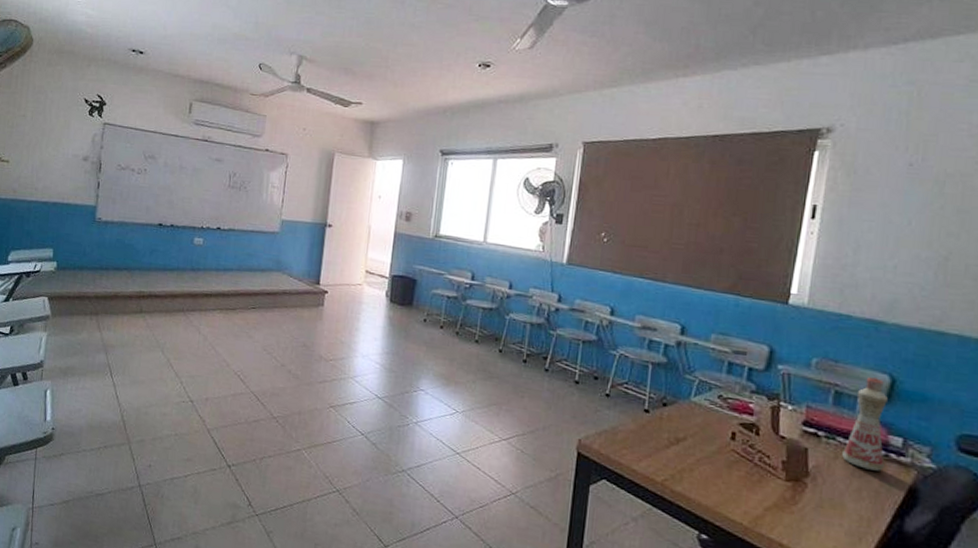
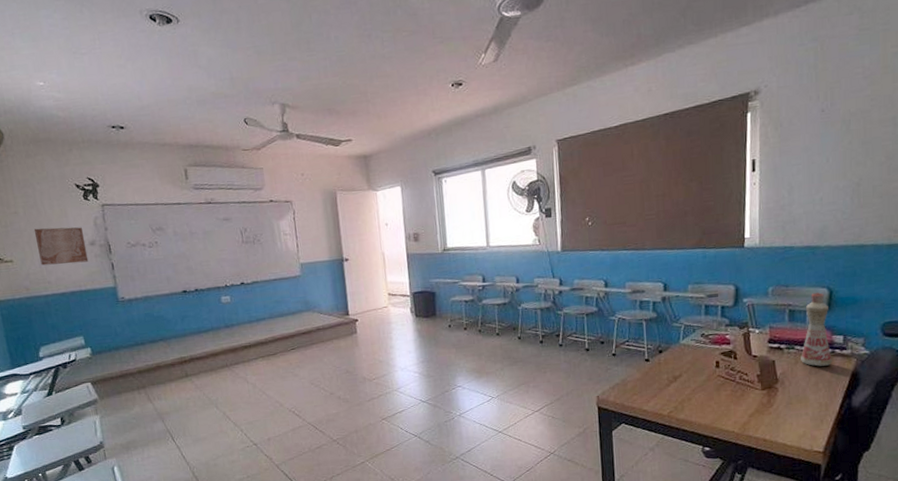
wall art: none [33,134,80,176] -> present [34,227,89,266]

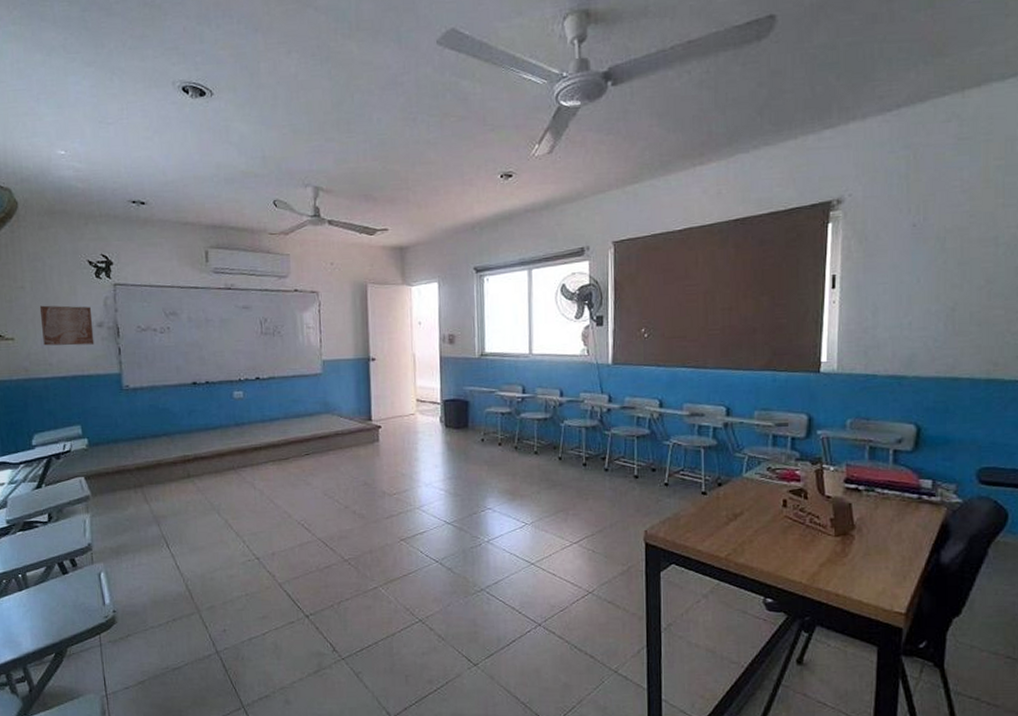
bottle: present [801,293,832,367] -> none [882,429,918,514]

